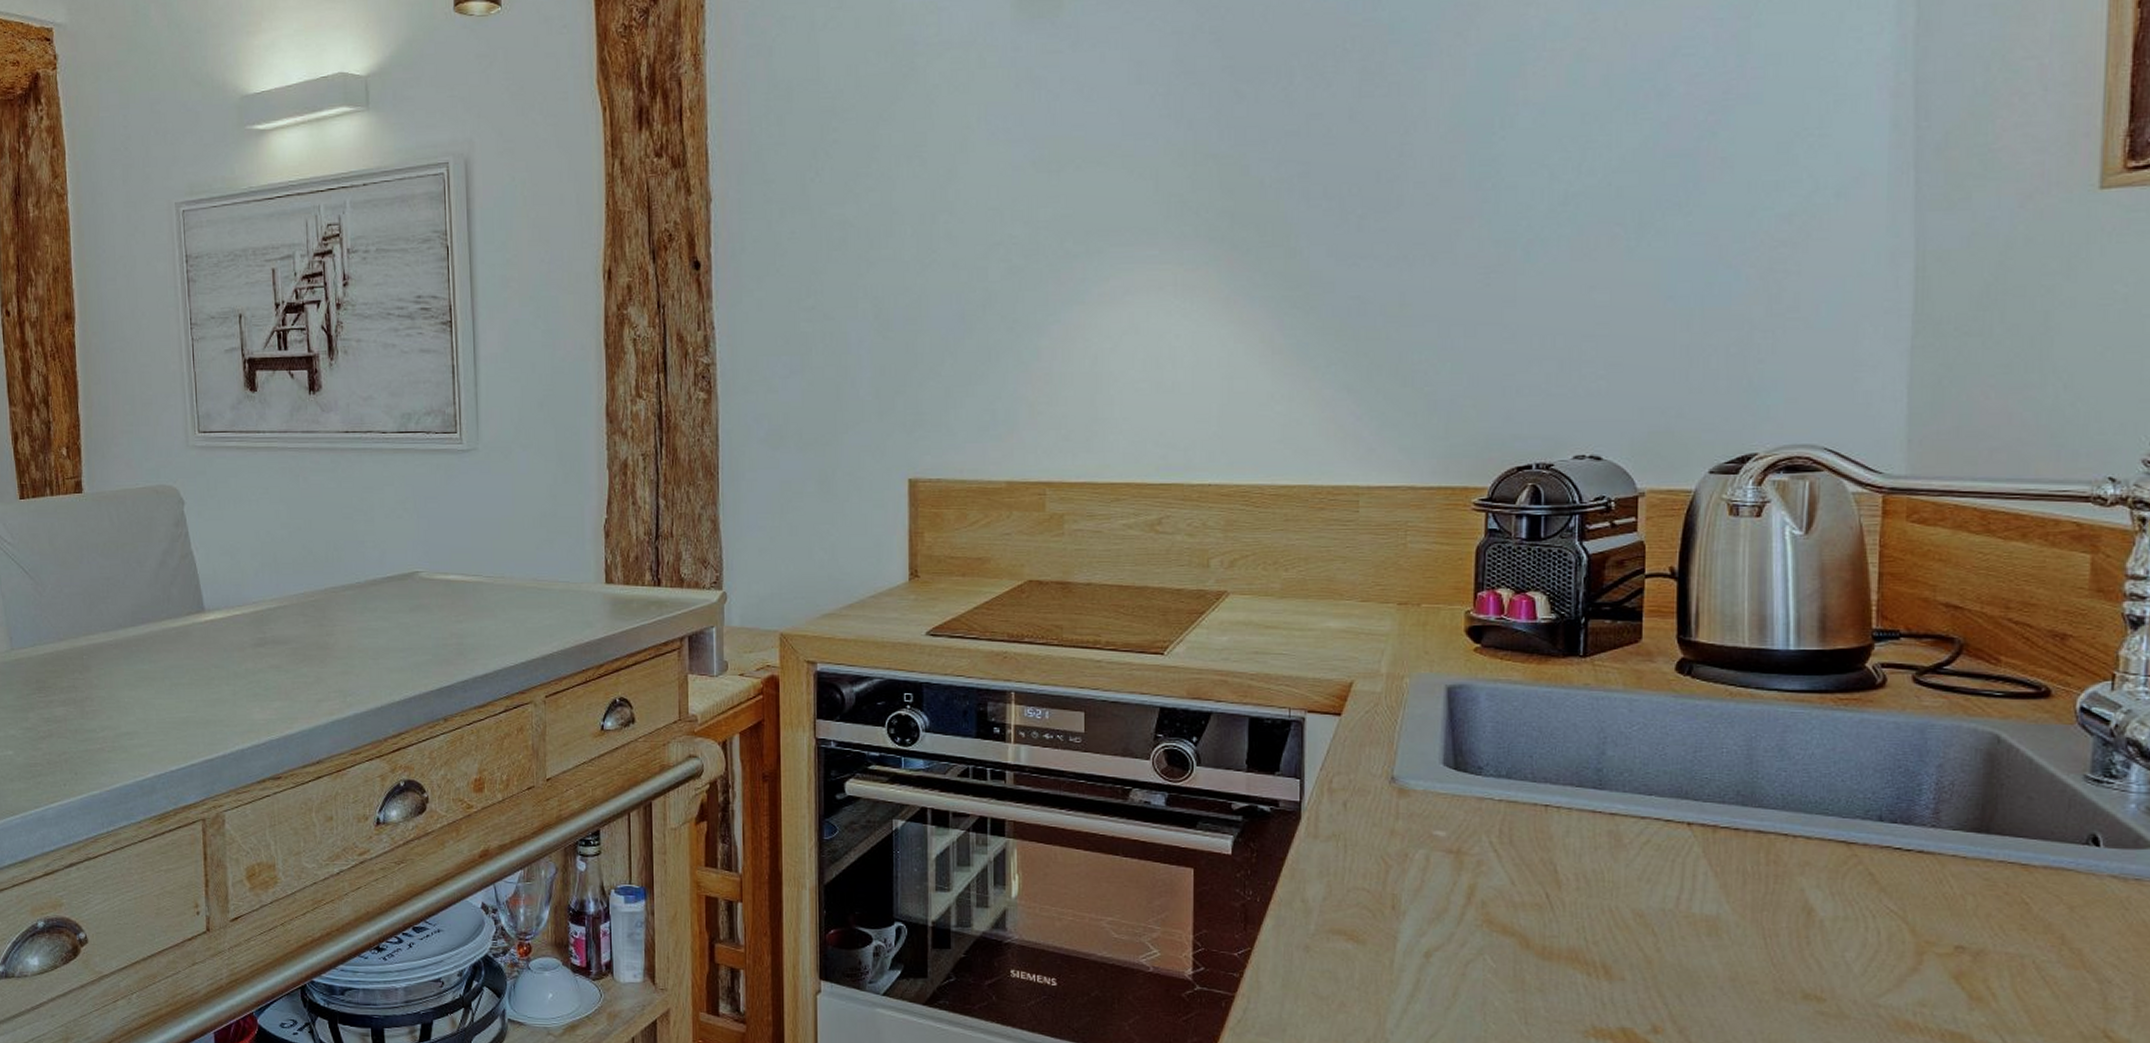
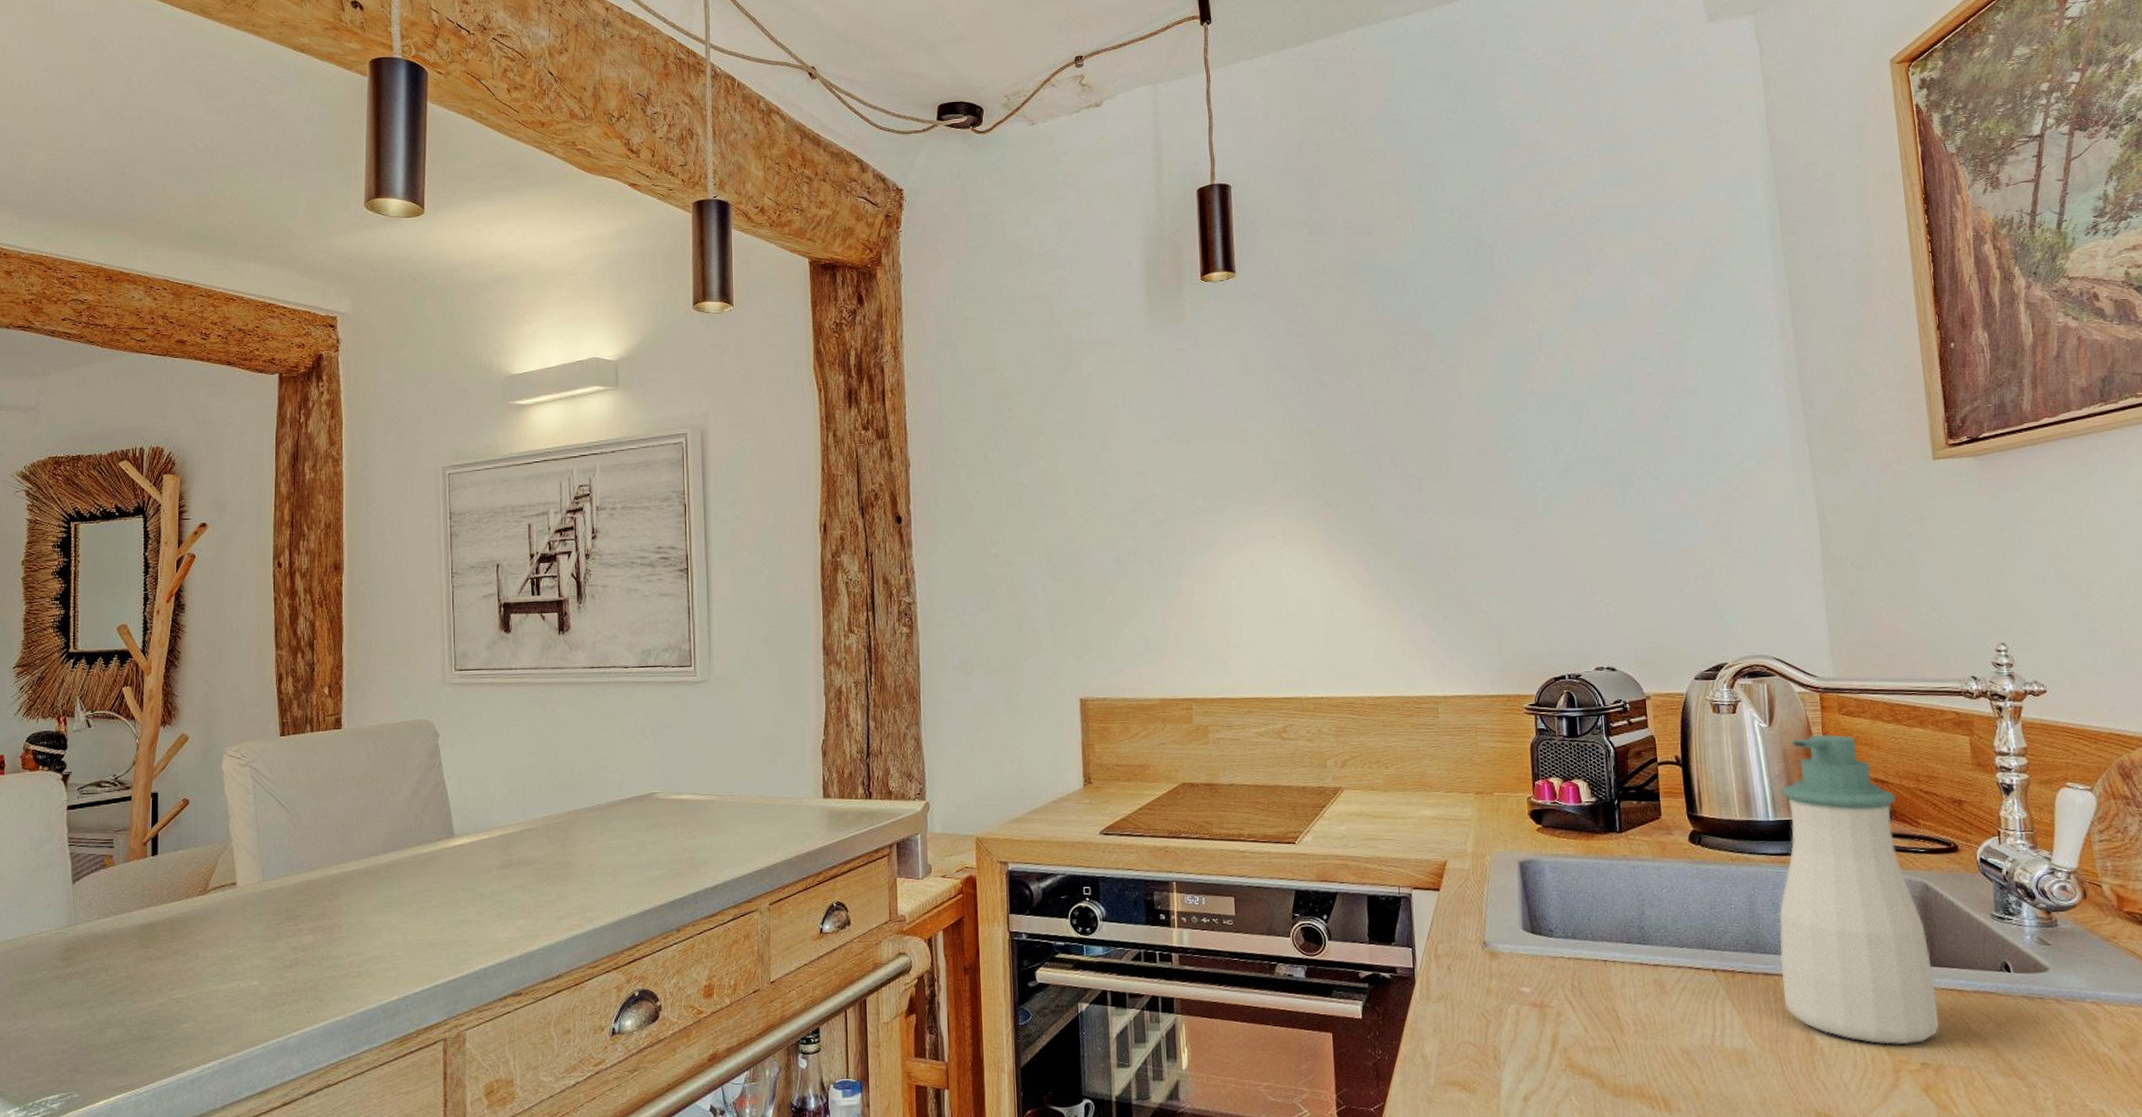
soap bottle: none [1778,545,1991,924] -> present [1779,734,1939,1045]

